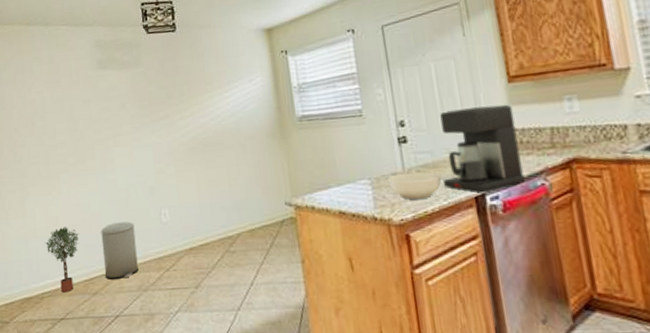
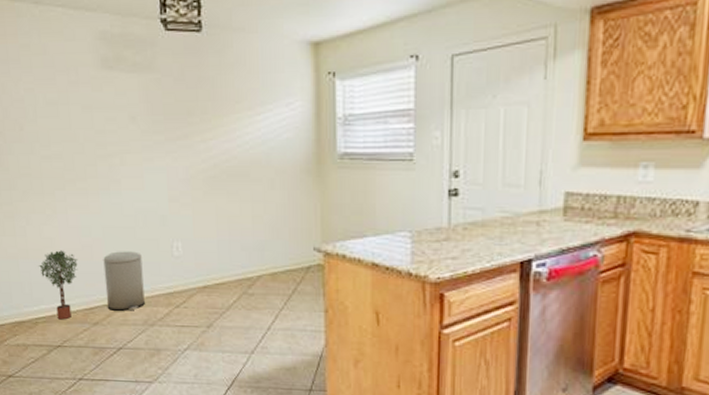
bowl: present [387,171,442,200] -> none [429,229,489,259]
coffee maker: present [440,104,526,192] -> none [490,164,581,257]

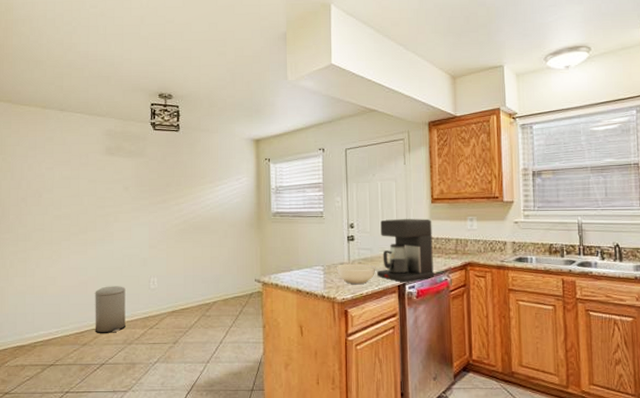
potted tree: present [39,250,78,320] -> none [42,287,74,343]
bowl: none [429,229,489,259] -> present [336,263,376,285]
coffee maker: none [490,164,581,257] -> present [377,219,435,282]

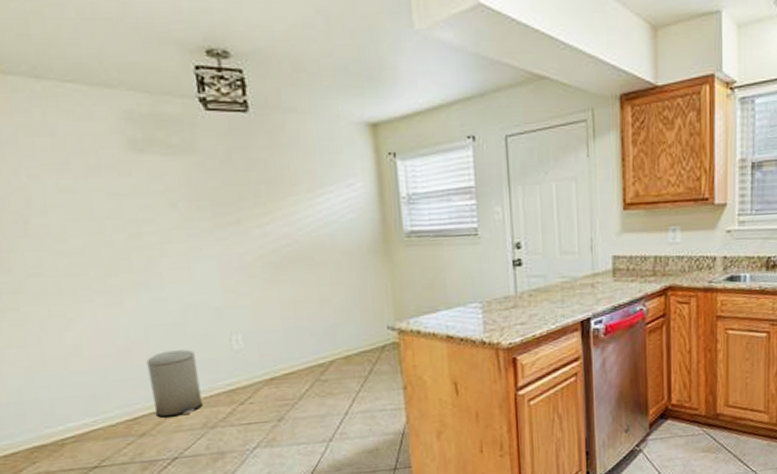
bowl: present [336,263,376,285] -> none [498,295,552,324]
coffee maker: present [377,219,435,282] -> none [554,231,627,317]

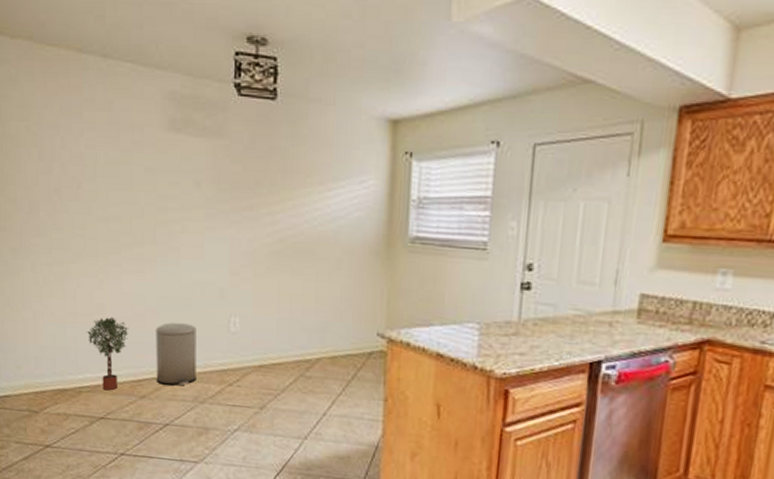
potted tree: none [62,357,115,437] -> present [87,317,128,391]

